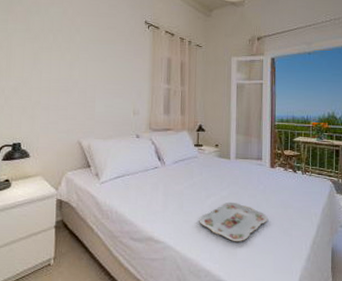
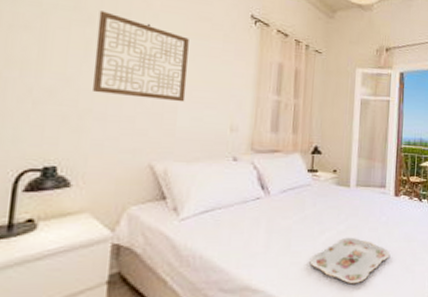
wall art: none [39,30,101,94] -> present [92,11,189,102]

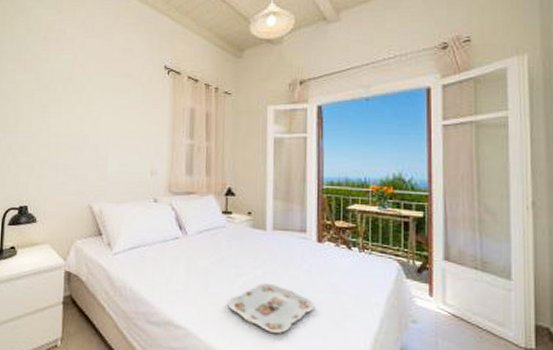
wall art: present [92,11,189,102] -> none [48,80,115,151]

